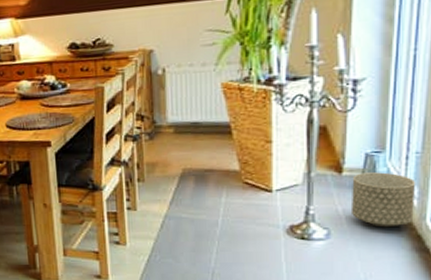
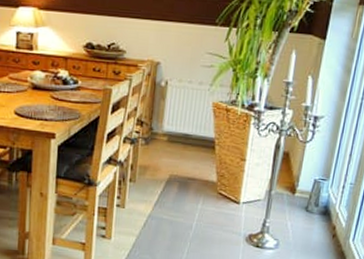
planter: present [350,172,416,228] -> none [296,195,347,244]

